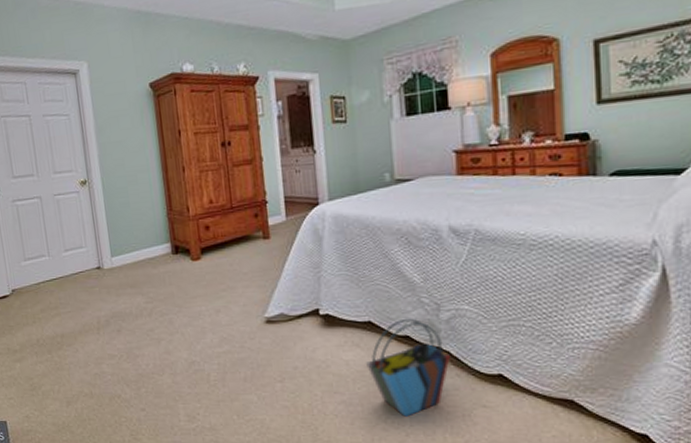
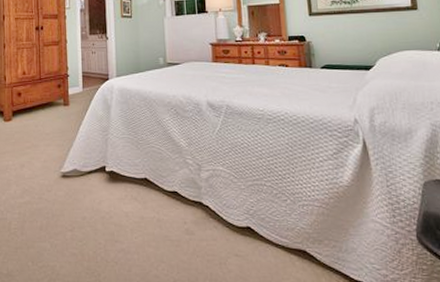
tote bag: present [366,318,450,417] -> none [142,176,209,264]

